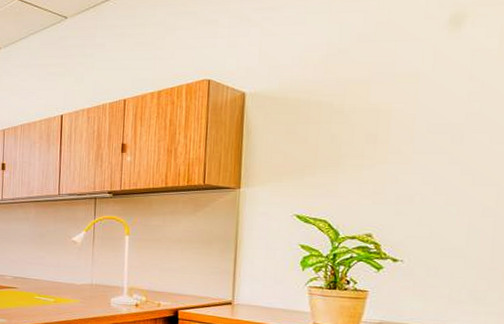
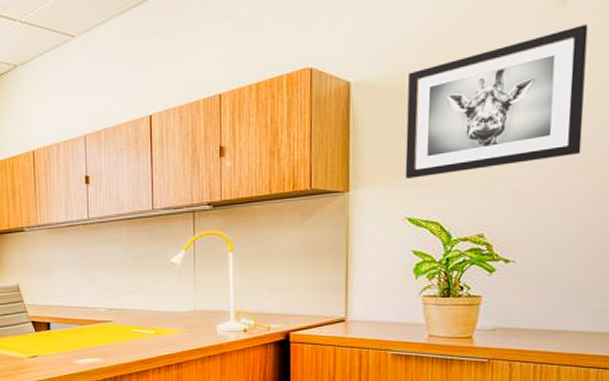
wall art: none [295,48,483,180] -> present [405,25,588,178]

